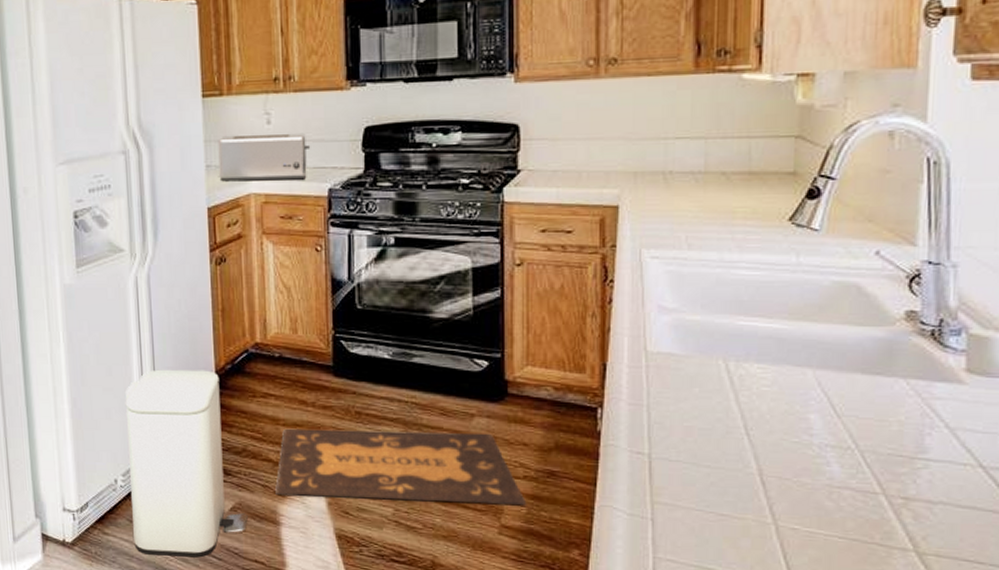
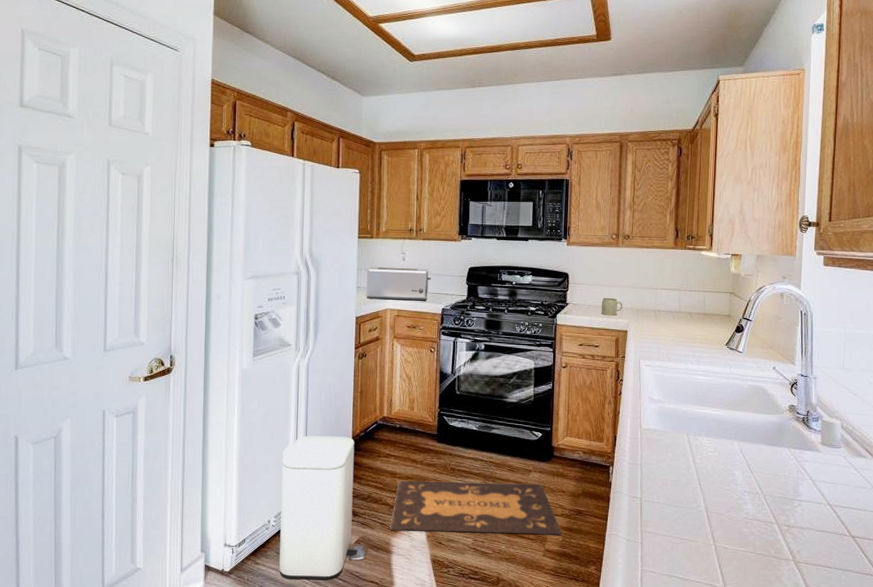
mug: none [574,156,611,186] -> present [601,297,623,316]

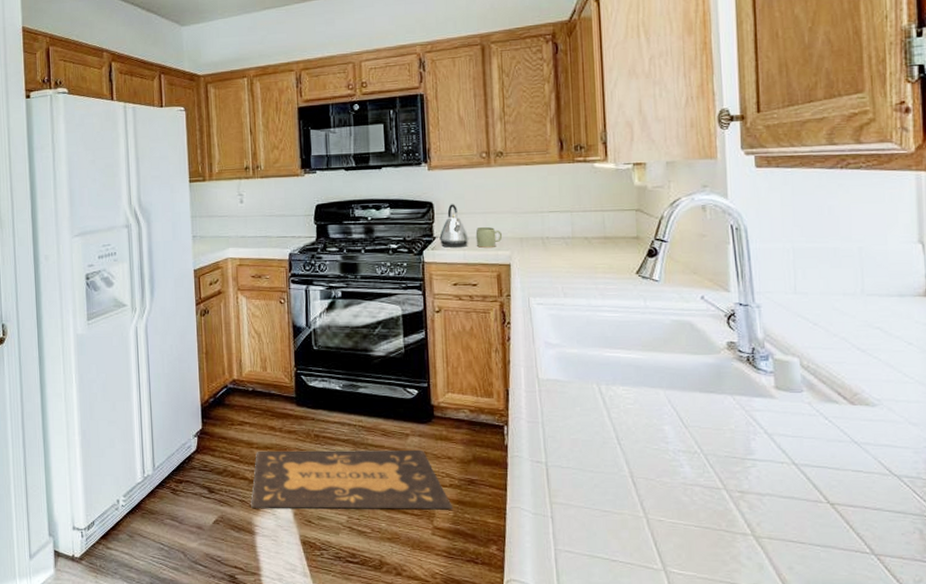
pedal bin: present [279,435,368,580] -> none [126,403,229,566]
toaster: present [366,266,432,301] -> none [202,209,275,249]
kettle: none [571,276,596,314] -> present [439,204,469,249]

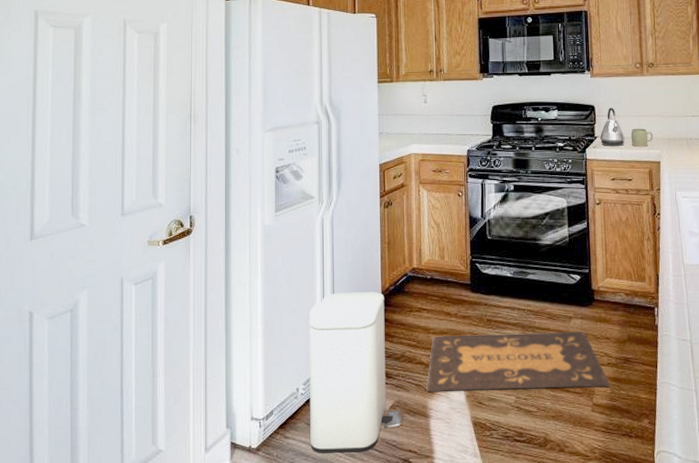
pedal bin: none [126,403,229,566] -> present [309,291,404,453]

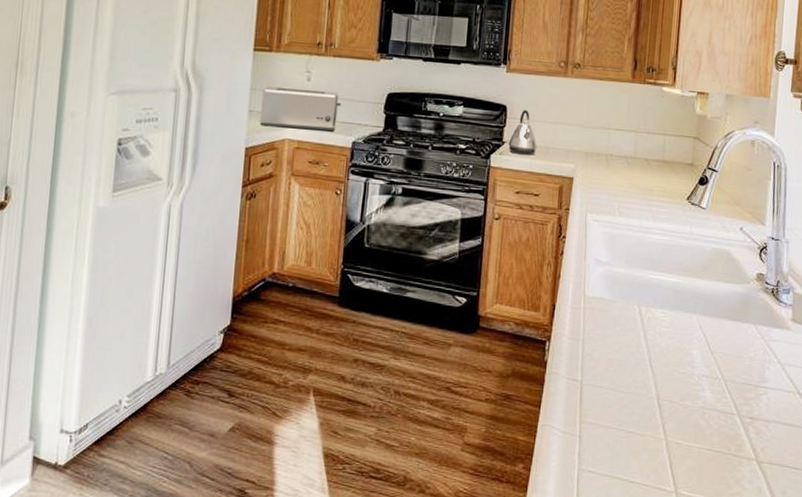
pedal bin: present [309,291,404,453] -> none [129,293,245,478]
toaster: none [388,109,455,145] -> present [260,86,342,132]
doormat: present [426,331,610,392] -> none [274,353,485,424]
mug: present [631,128,654,148] -> none [543,136,570,160]

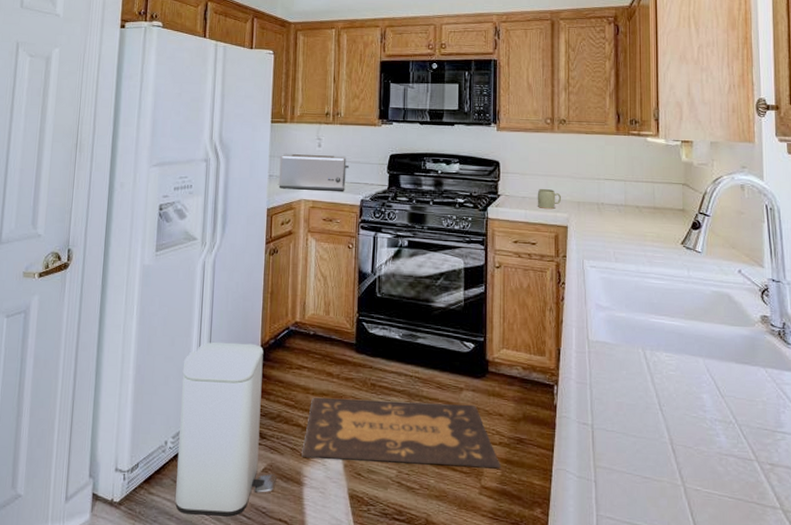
pedal bin: none [129,293,245,478] -> present [175,341,277,517]
doormat: none [274,353,485,424] -> present [302,397,500,468]
kettle: present [508,110,538,156] -> none [504,164,531,207]
mug: none [543,136,570,160] -> present [537,188,562,210]

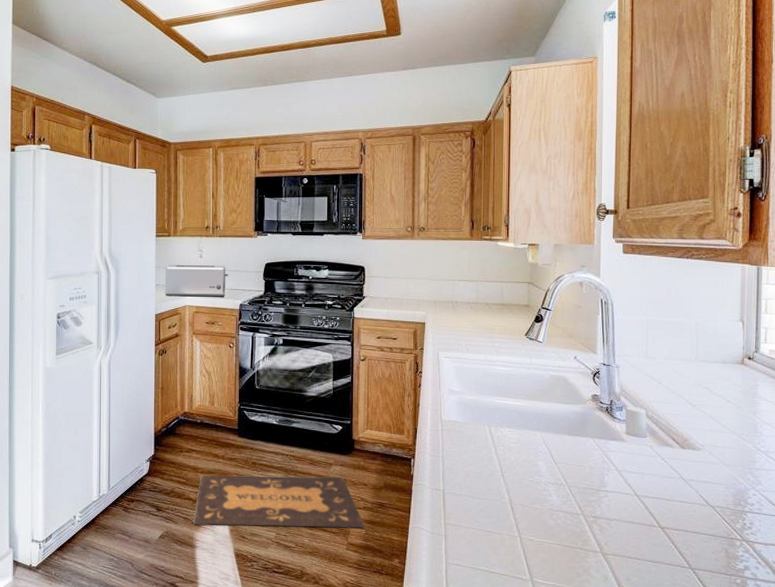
pedal bin: present [175,341,277,517] -> none [85,431,172,575]
mug: present [537,188,562,210] -> none [398,289,420,309]

